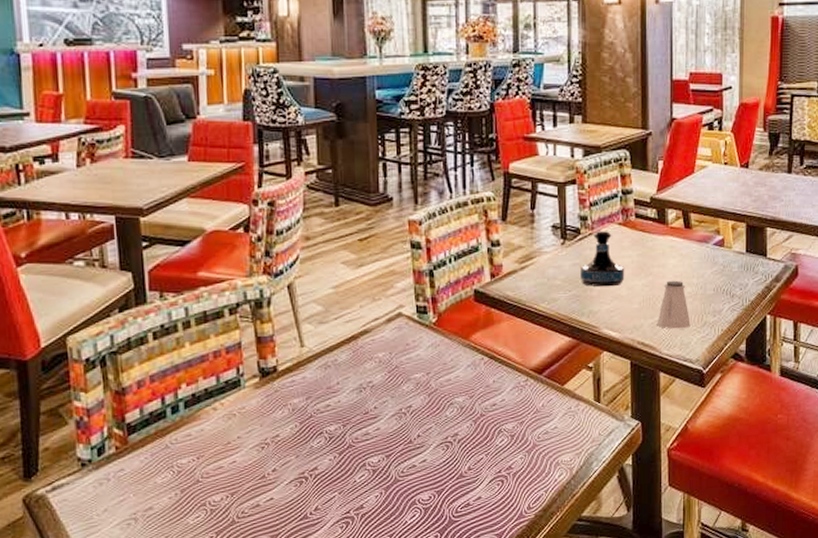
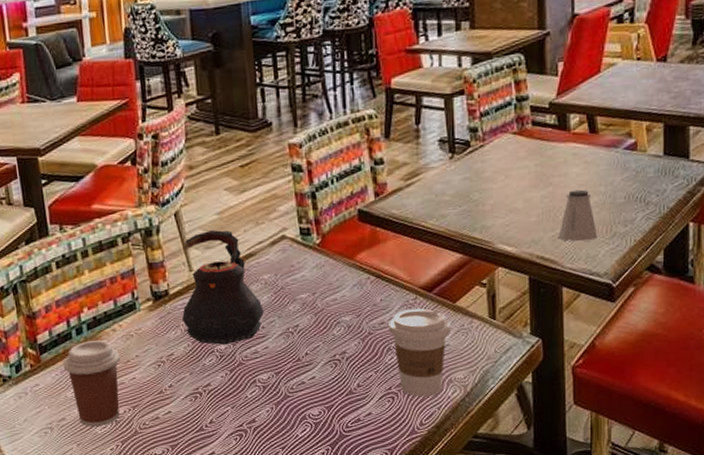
coffee cup: none [154,420,220,517] -> present [62,340,120,427]
teapot: none [290,305,377,426] -> present [181,230,264,345]
coffee cup: none [500,390,559,480] -> present [389,308,451,397]
tequila bottle: present [580,231,625,287] -> none [471,142,521,201]

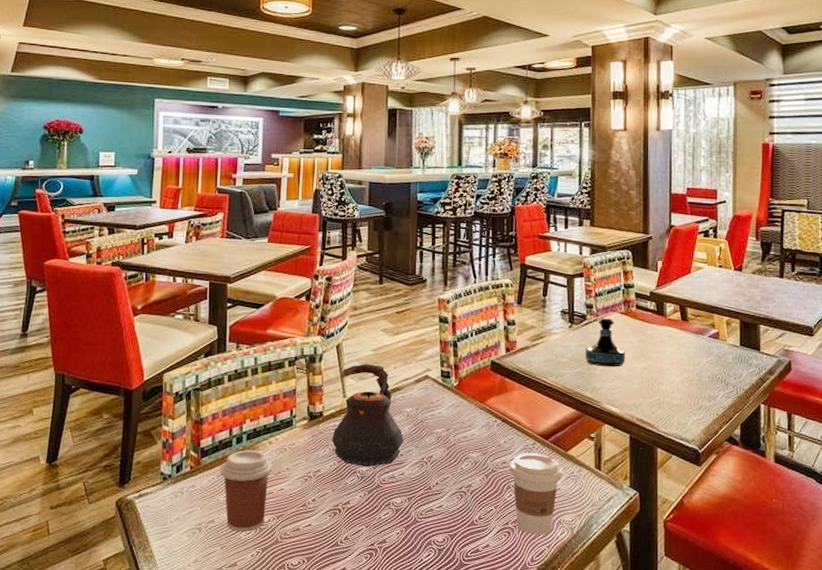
tequila bottle: none [471,142,521,201] -> present [585,318,626,368]
saltshaker: present [558,189,598,242] -> none [655,366,687,410]

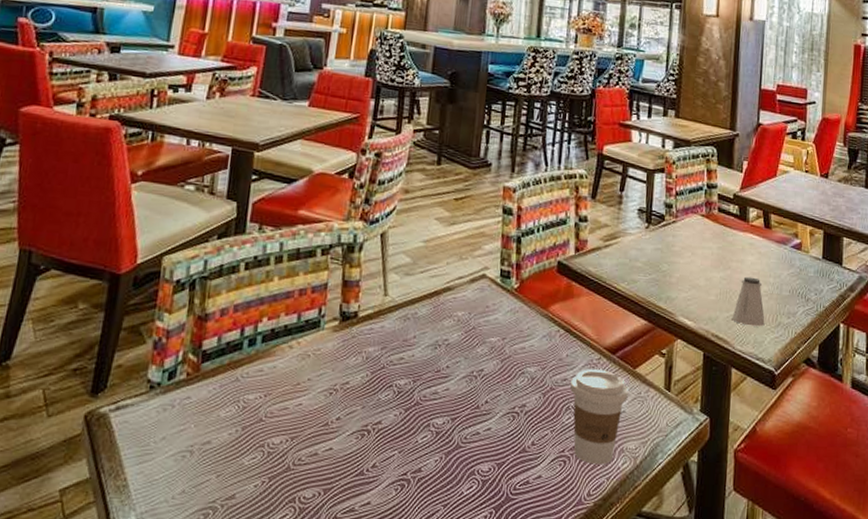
coffee cup: present [220,450,272,532] -> none [223,355,291,456]
teapot: present [331,364,404,467] -> none [365,257,452,380]
tequila bottle: present [585,318,626,368] -> none [661,220,705,276]
saltshaker: none [655,366,687,410] -> present [732,276,765,327]

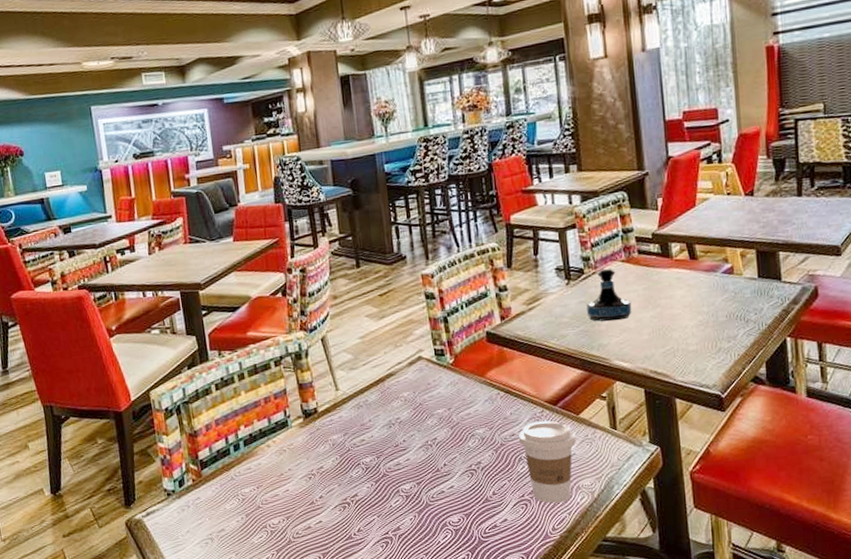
tequila bottle: none [661,220,705,276] -> present [587,269,632,322]
saltshaker: present [732,276,765,327] -> none [668,309,704,357]

